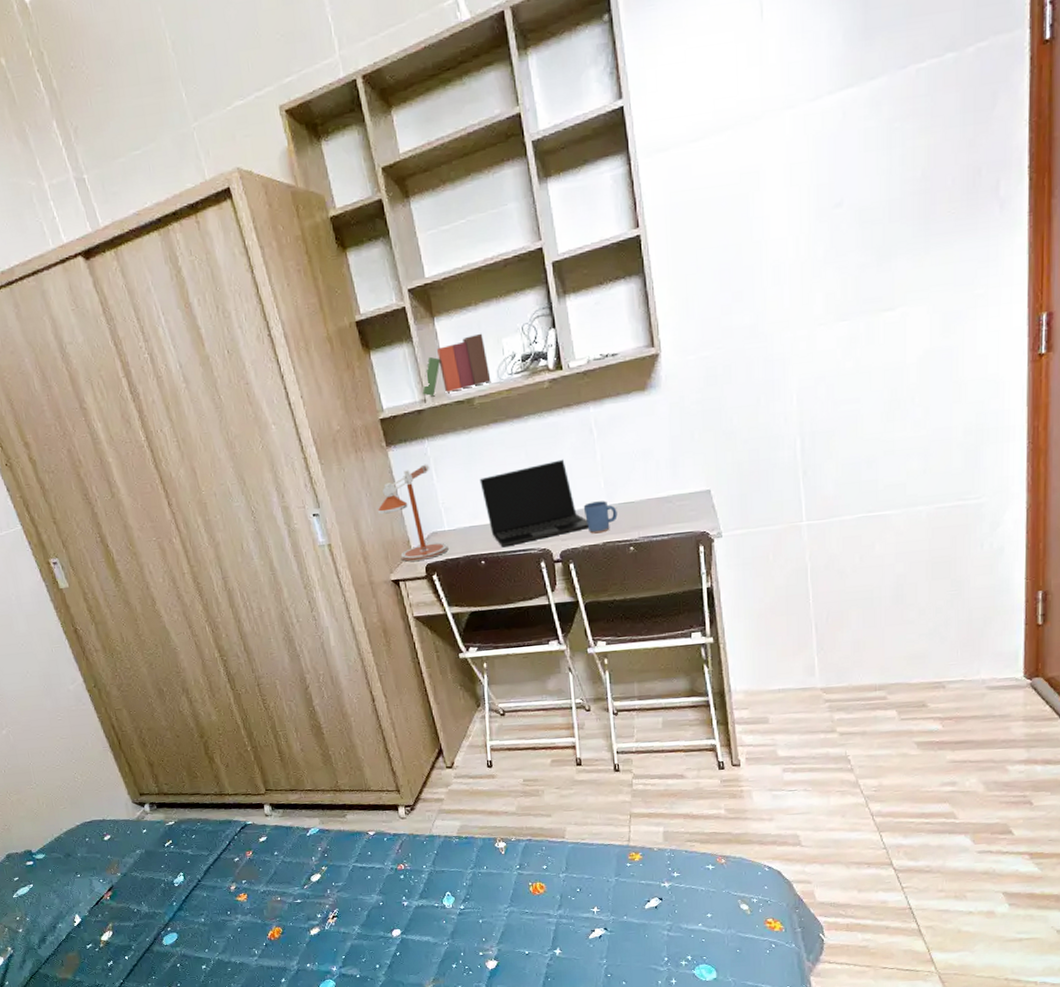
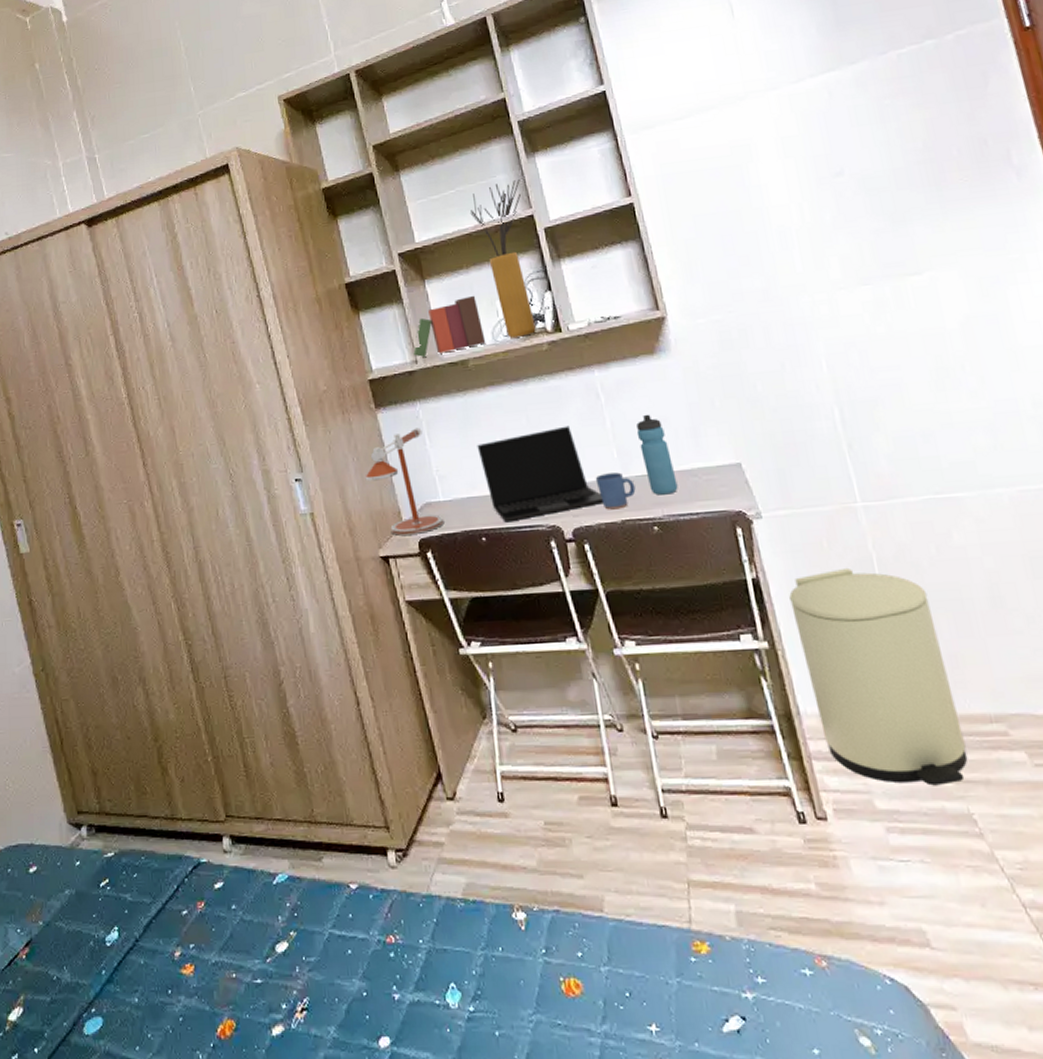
vase: none [480,208,539,377] -> present [470,180,536,339]
water bottle: none [623,447,654,520] -> present [636,414,678,495]
pedal bin: none [736,576,853,738] -> present [789,567,968,786]

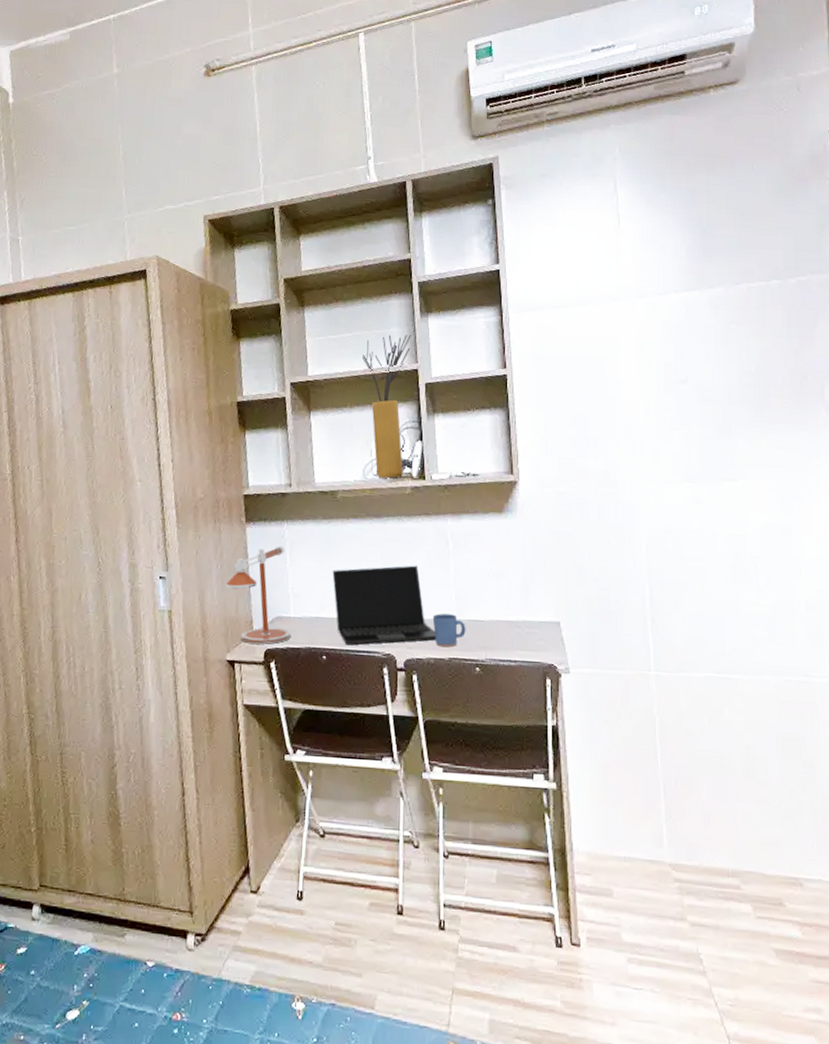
books: present [413,295,486,358] -> none [289,433,357,483]
water bottle: present [636,414,678,495] -> none [475,565,503,641]
pedal bin: present [789,567,968,786] -> none [581,726,704,927]

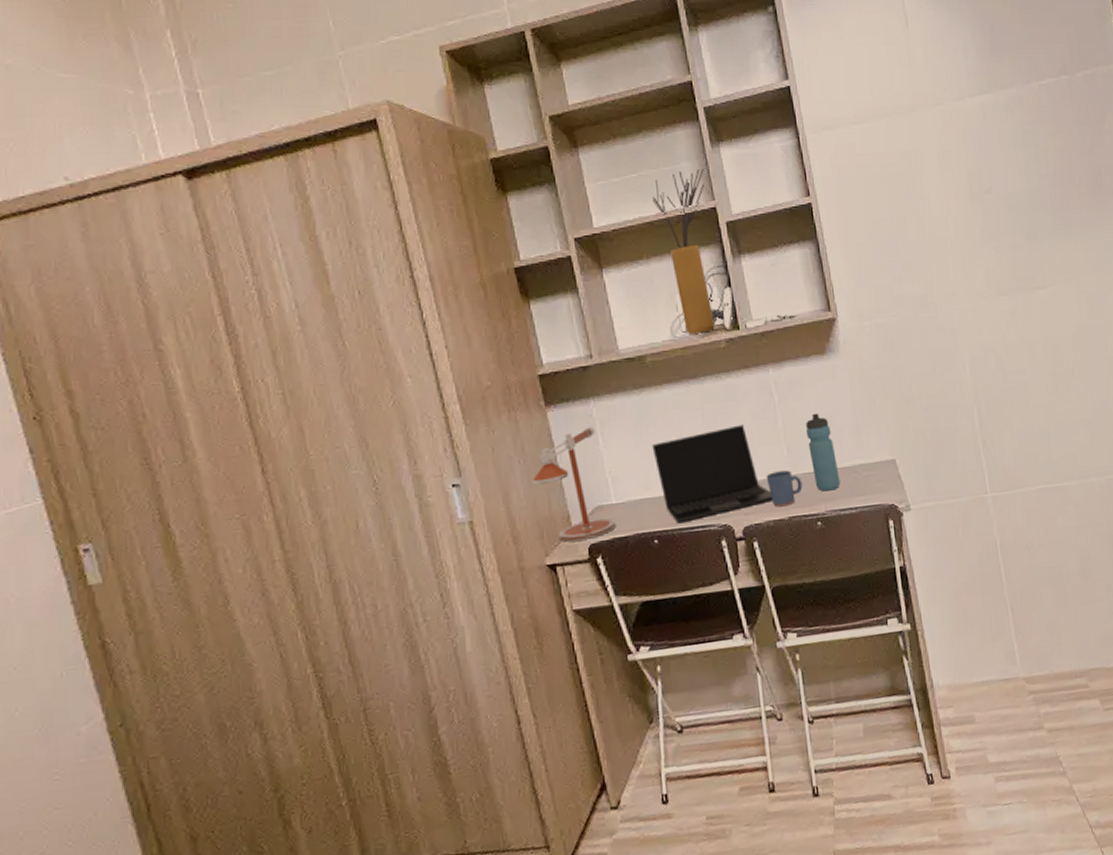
water bottle: none [475,565,503,641] -> present [805,413,841,492]

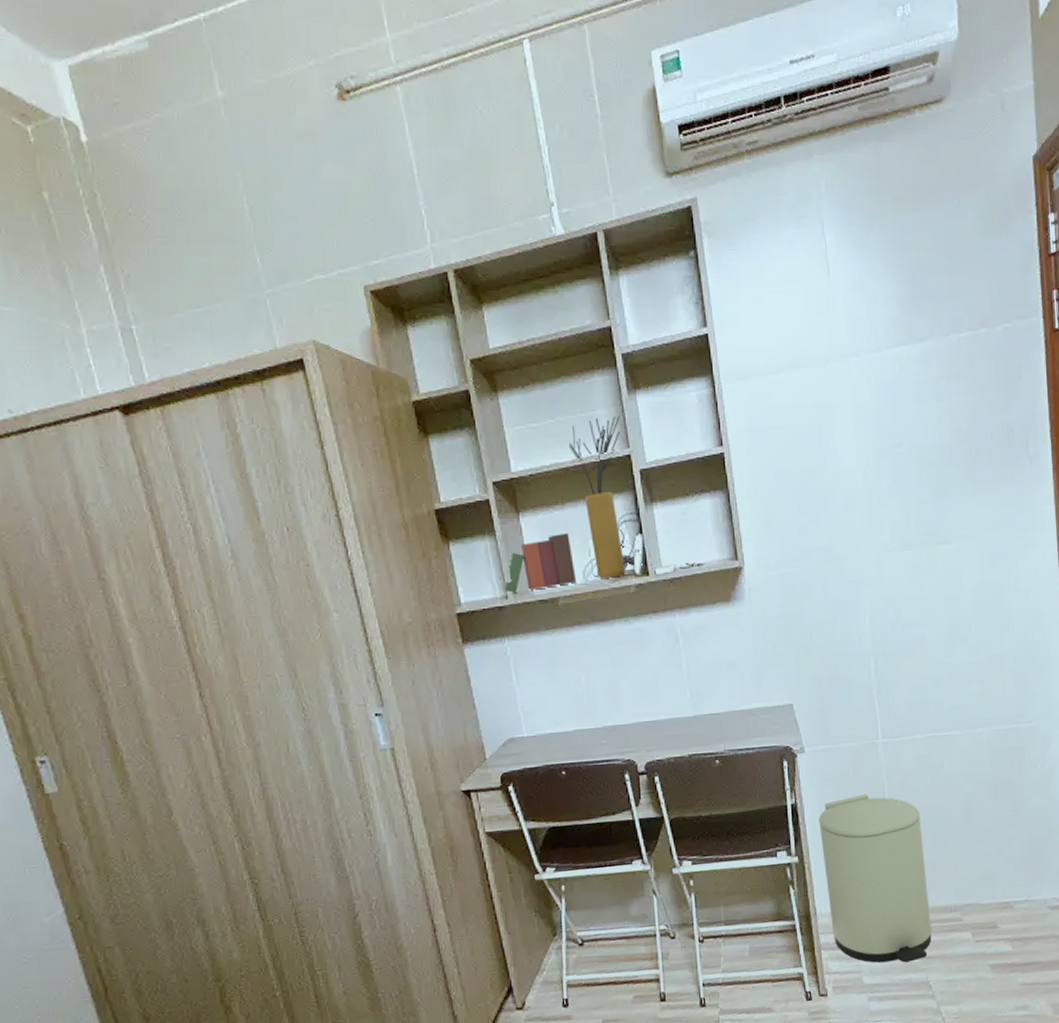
desk lamp: present [532,426,616,542] -> none [449,664,527,770]
books: none [588,288,664,353] -> present [504,532,577,594]
laptop: present [652,424,772,524] -> none [562,666,674,757]
mug: present [766,470,803,507] -> none [669,711,703,745]
water bottle: present [805,413,841,492] -> none [708,657,739,732]
pedal bin: none [930,552,1058,739] -> present [819,793,932,963]

